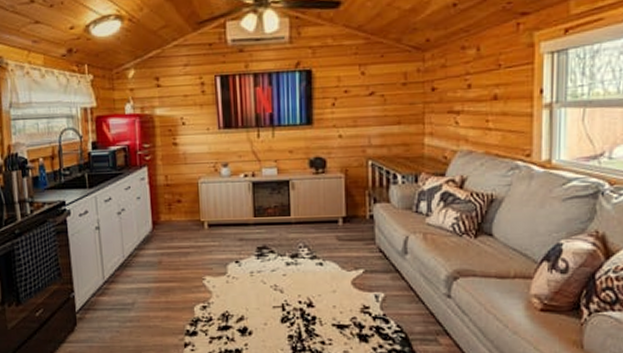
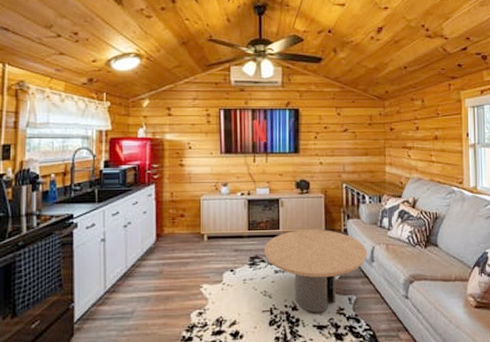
coffee table: none [272,215,400,311] -> present [264,229,368,313]

